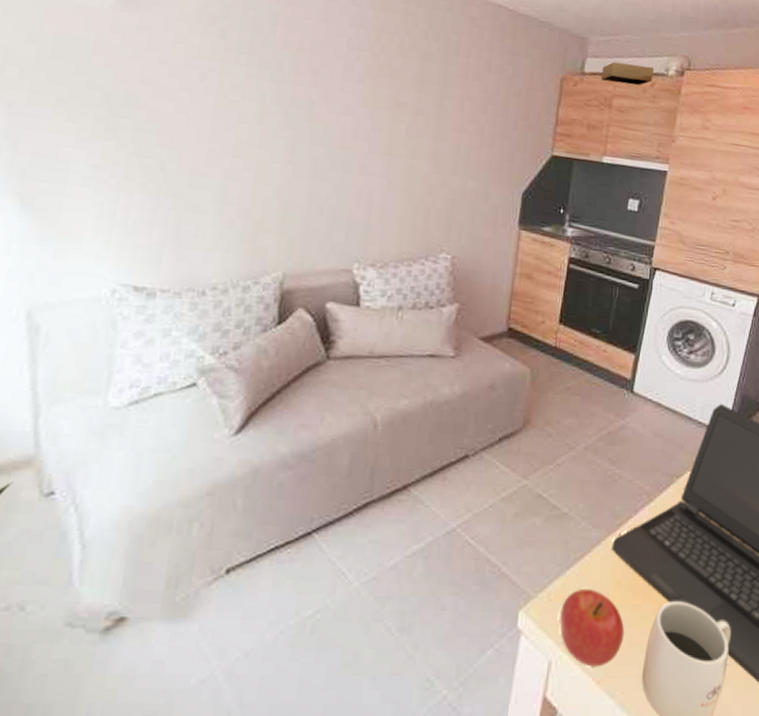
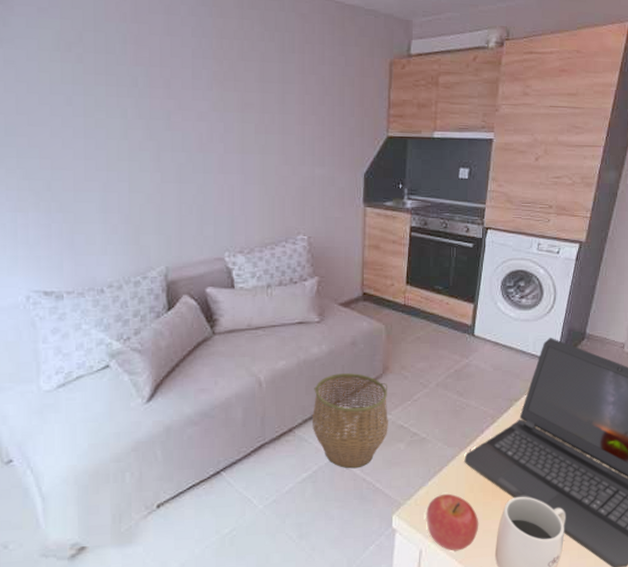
basket: none [431,422,528,545] -> present [311,373,388,469]
box: present [601,61,654,86] -> none [427,40,475,62]

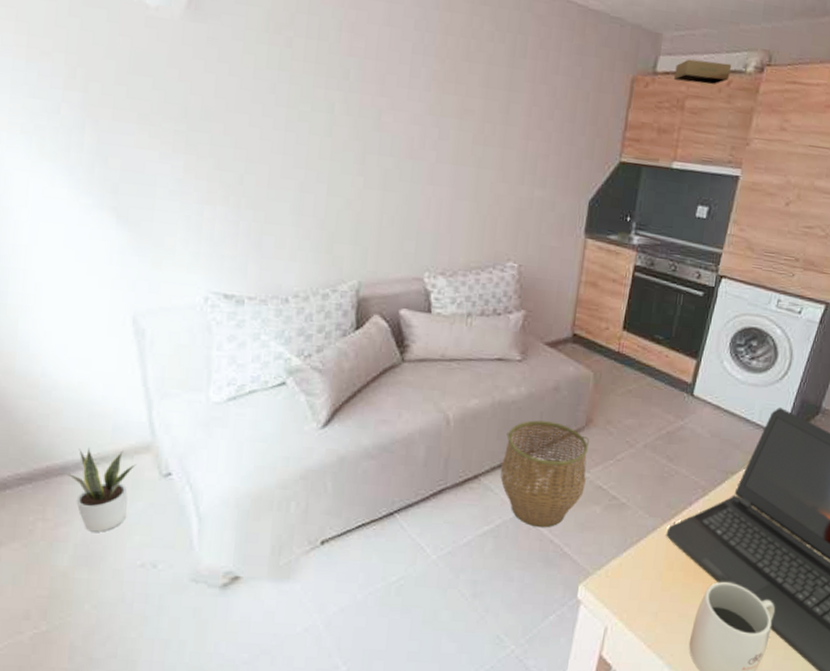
fruit: present [426,493,479,551] -> none [615,568,676,634]
box: none [427,40,475,62] -> present [674,59,731,85]

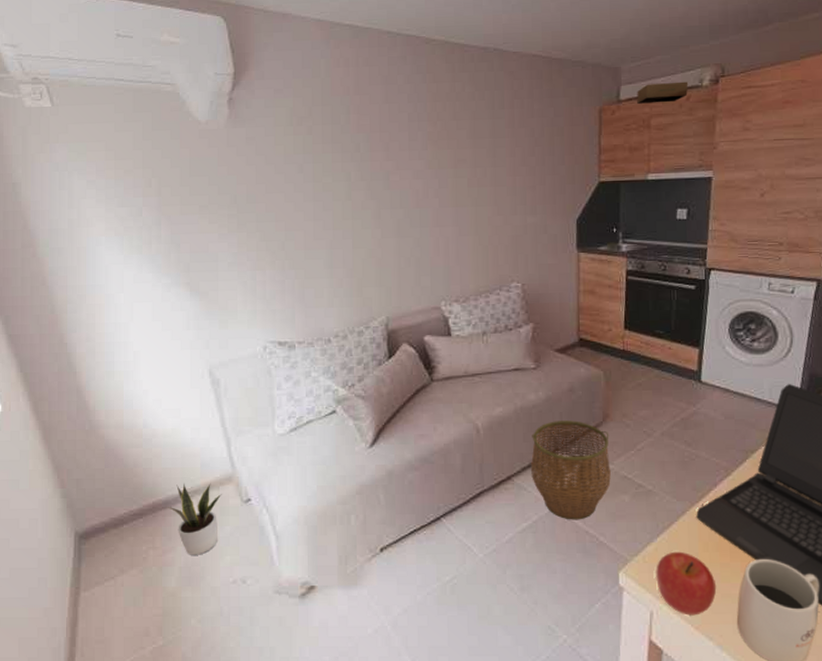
fruit: none [615,568,676,634] -> present [656,551,717,616]

